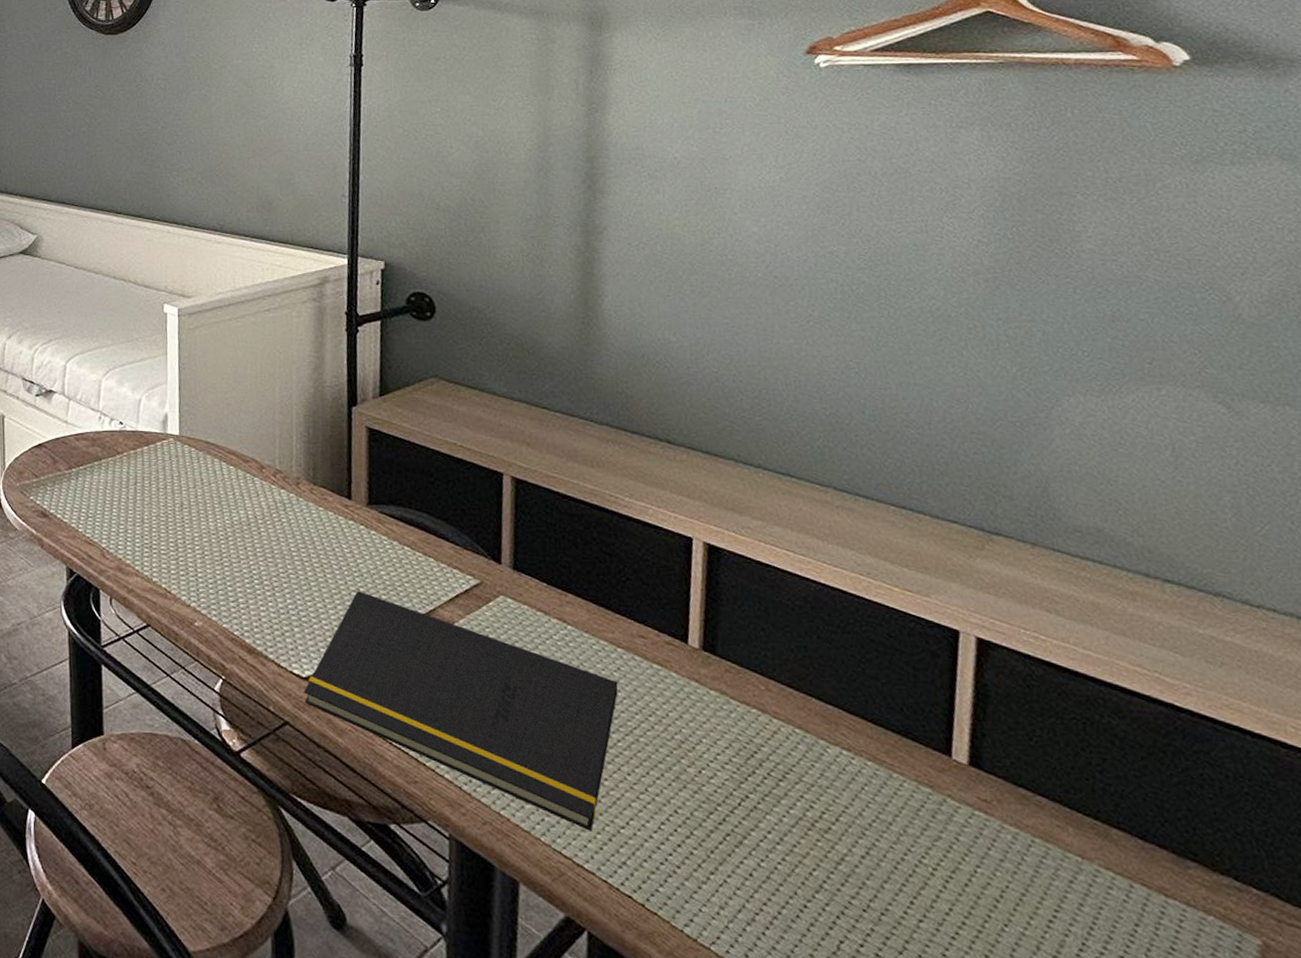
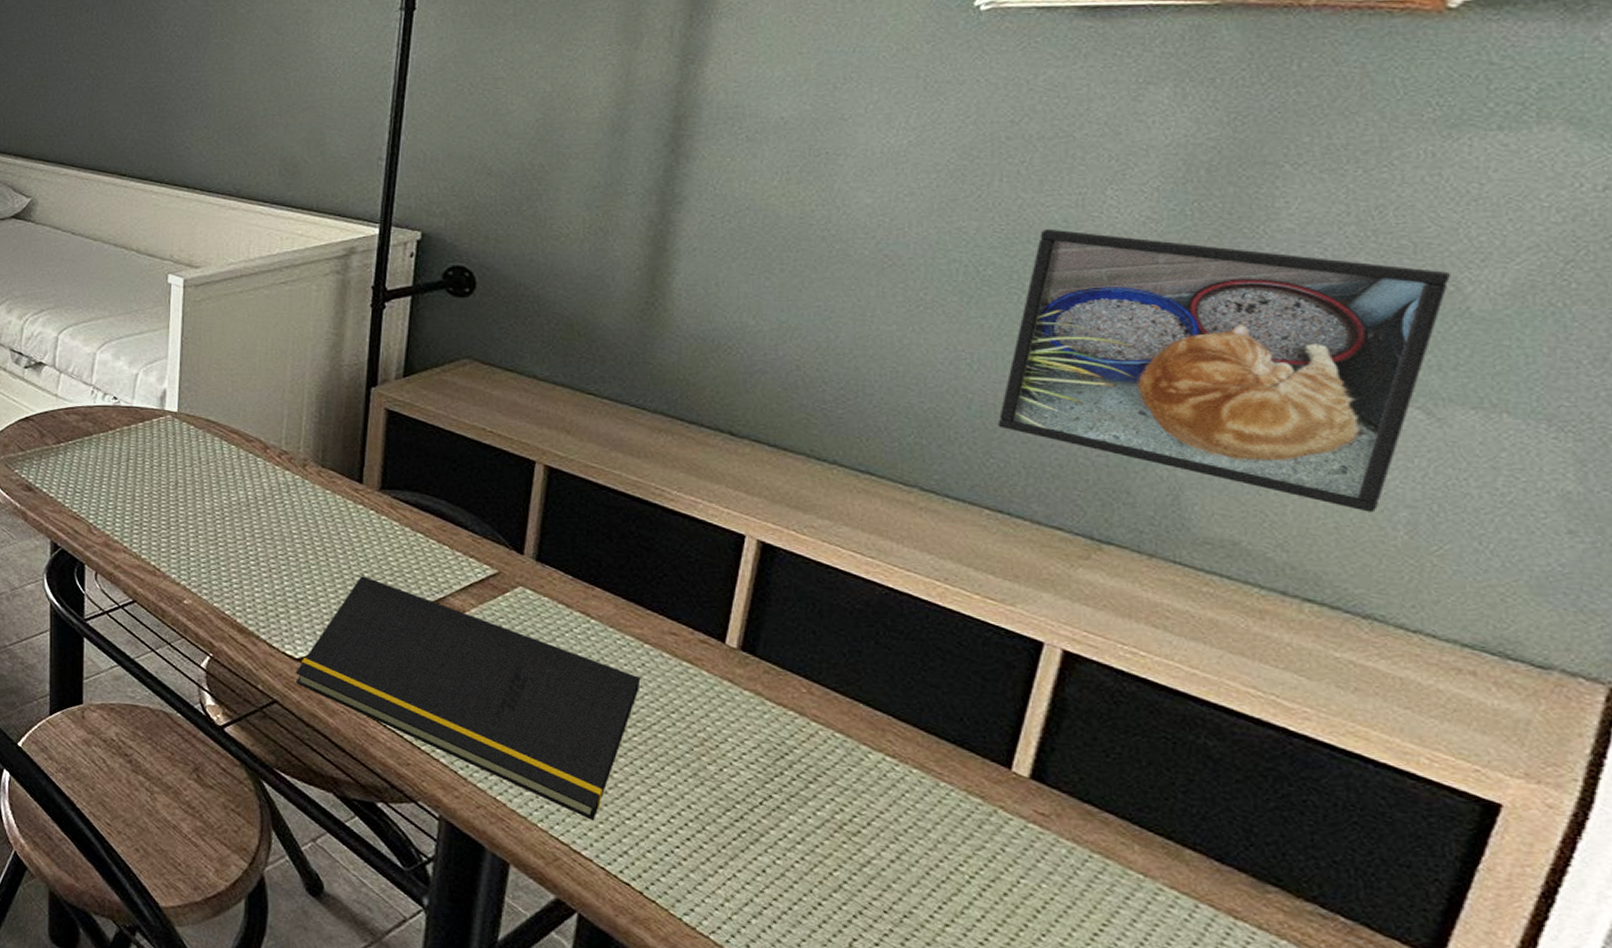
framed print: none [888,251,1221,498] -> present [997,228,1450,513]

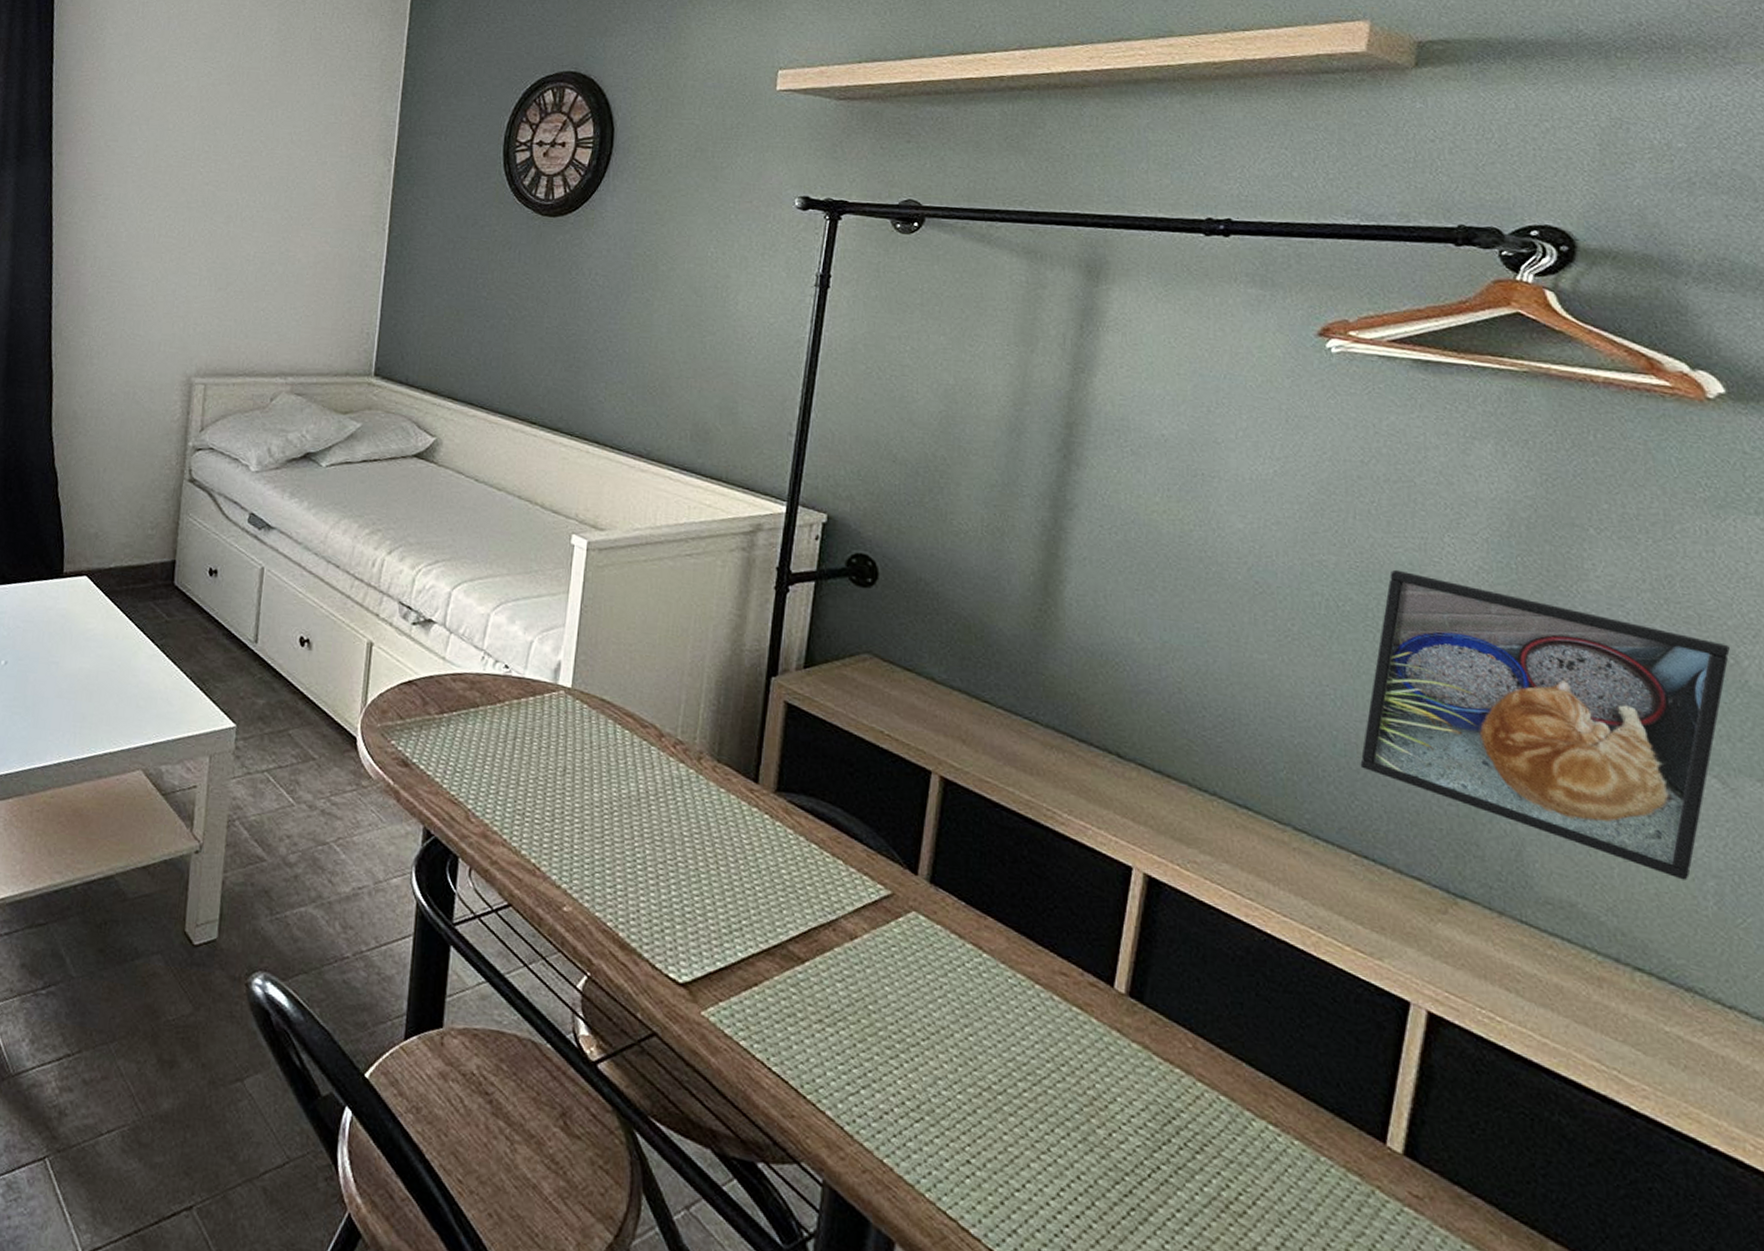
notepad: present [295,576,641,821] -> none [677,889,1031,1192]

